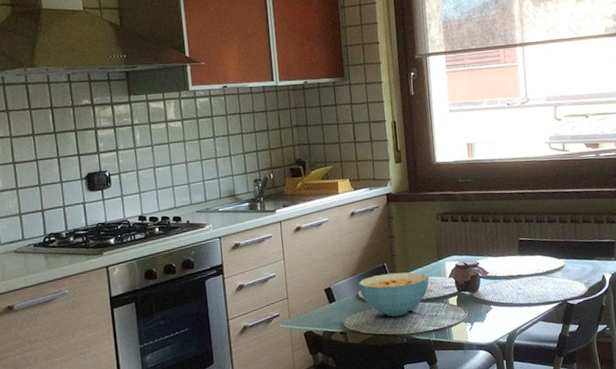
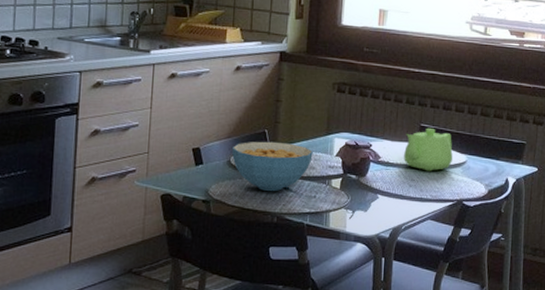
teapot: none [508,240,552,279] -> present [404,127,453,172]

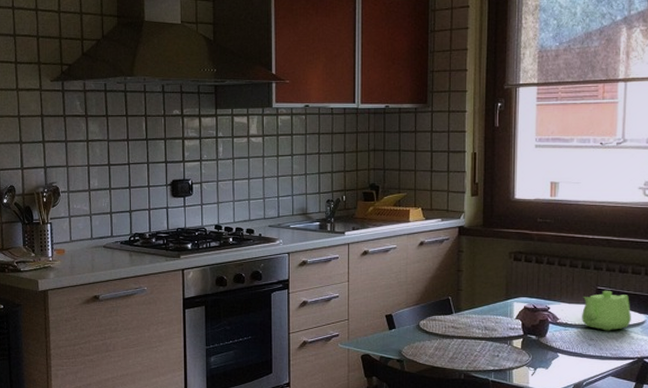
cereal bowl: present [231,141,313,191] -> none [419,307,494,351]

